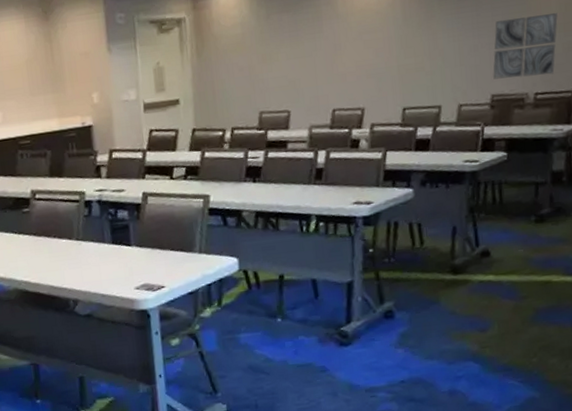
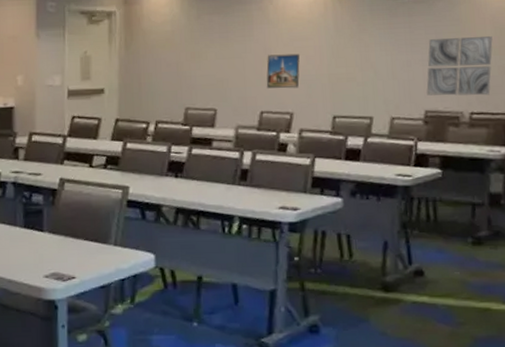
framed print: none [337,47,370,86] -> present [266,53,300,89]

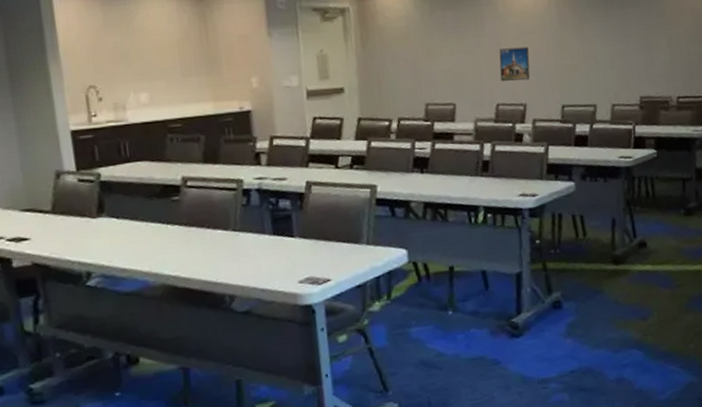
wall art: present [426,35,493,96] -> none [640,25,693,83]

